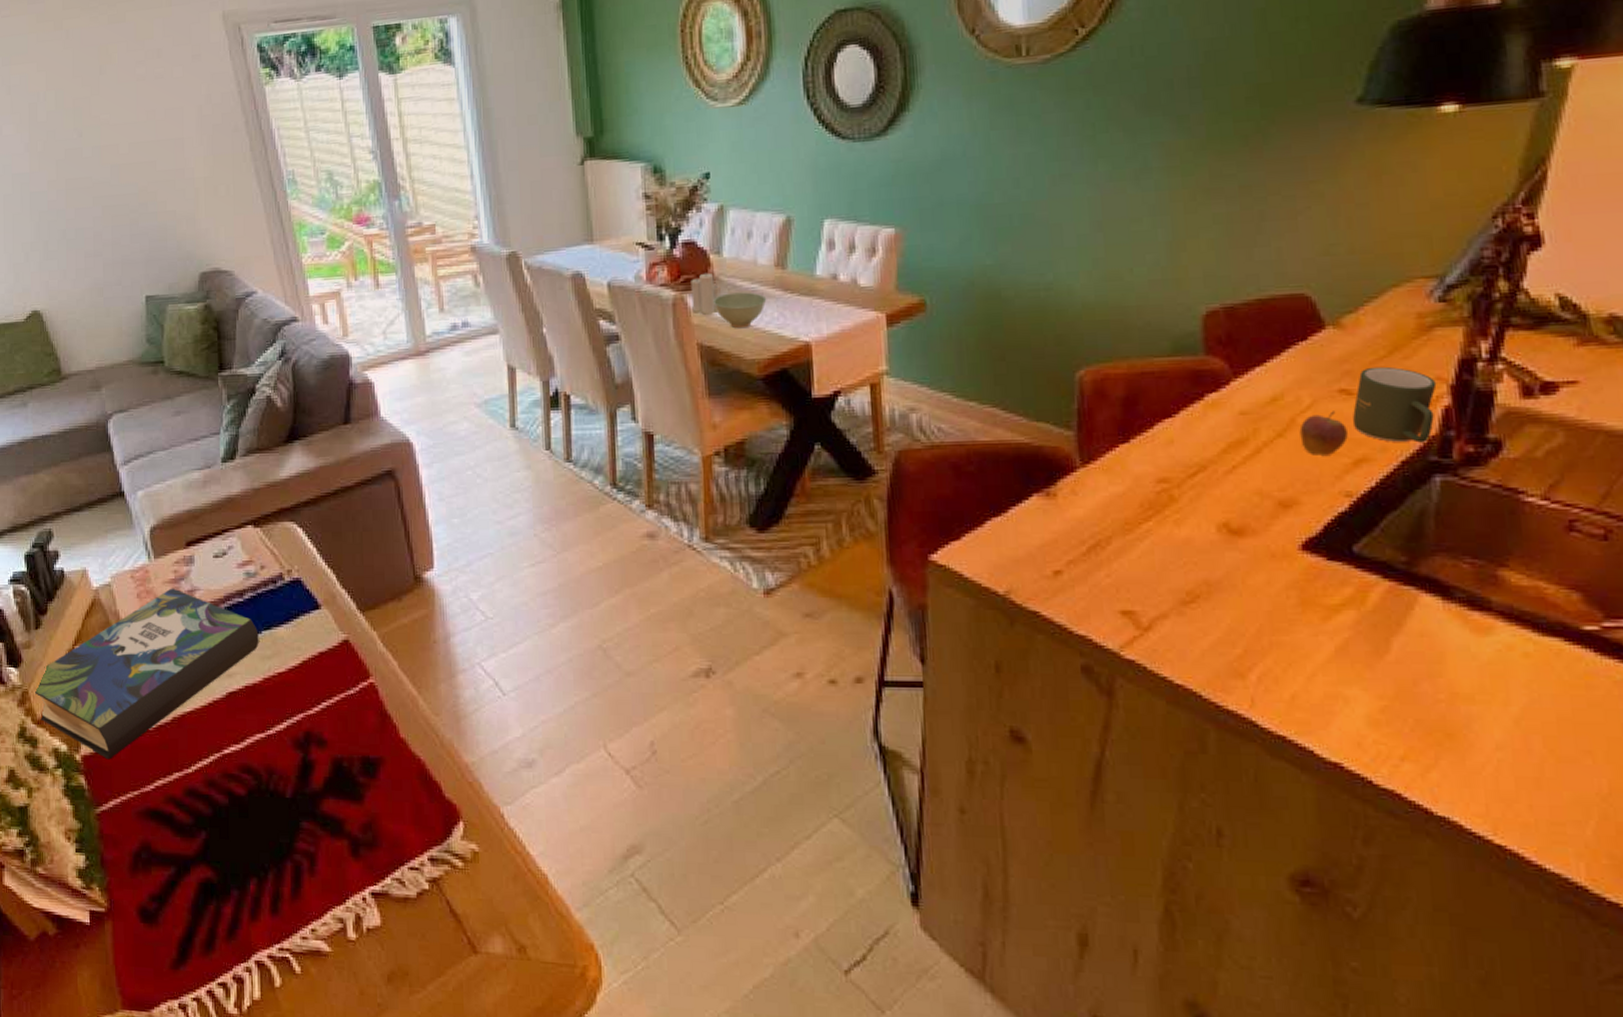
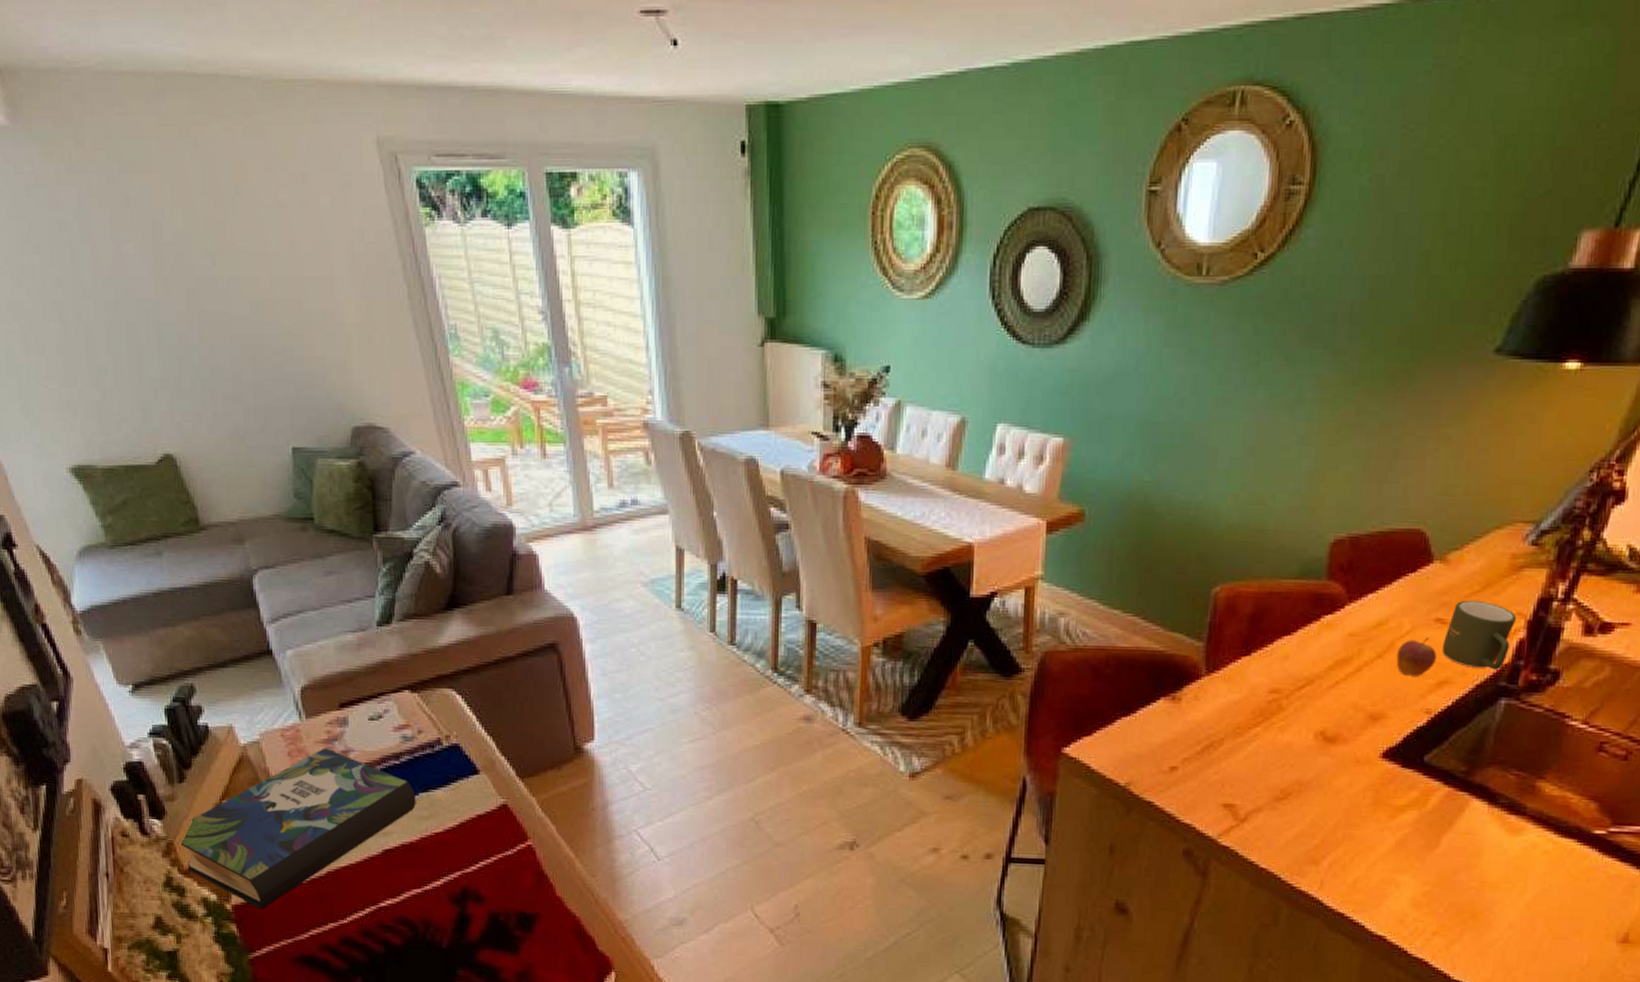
candle: present [691,271,722,315] -> none [862,466,893,510]
bowl: present [712,292,767,329] -> none [883,490,936,526]

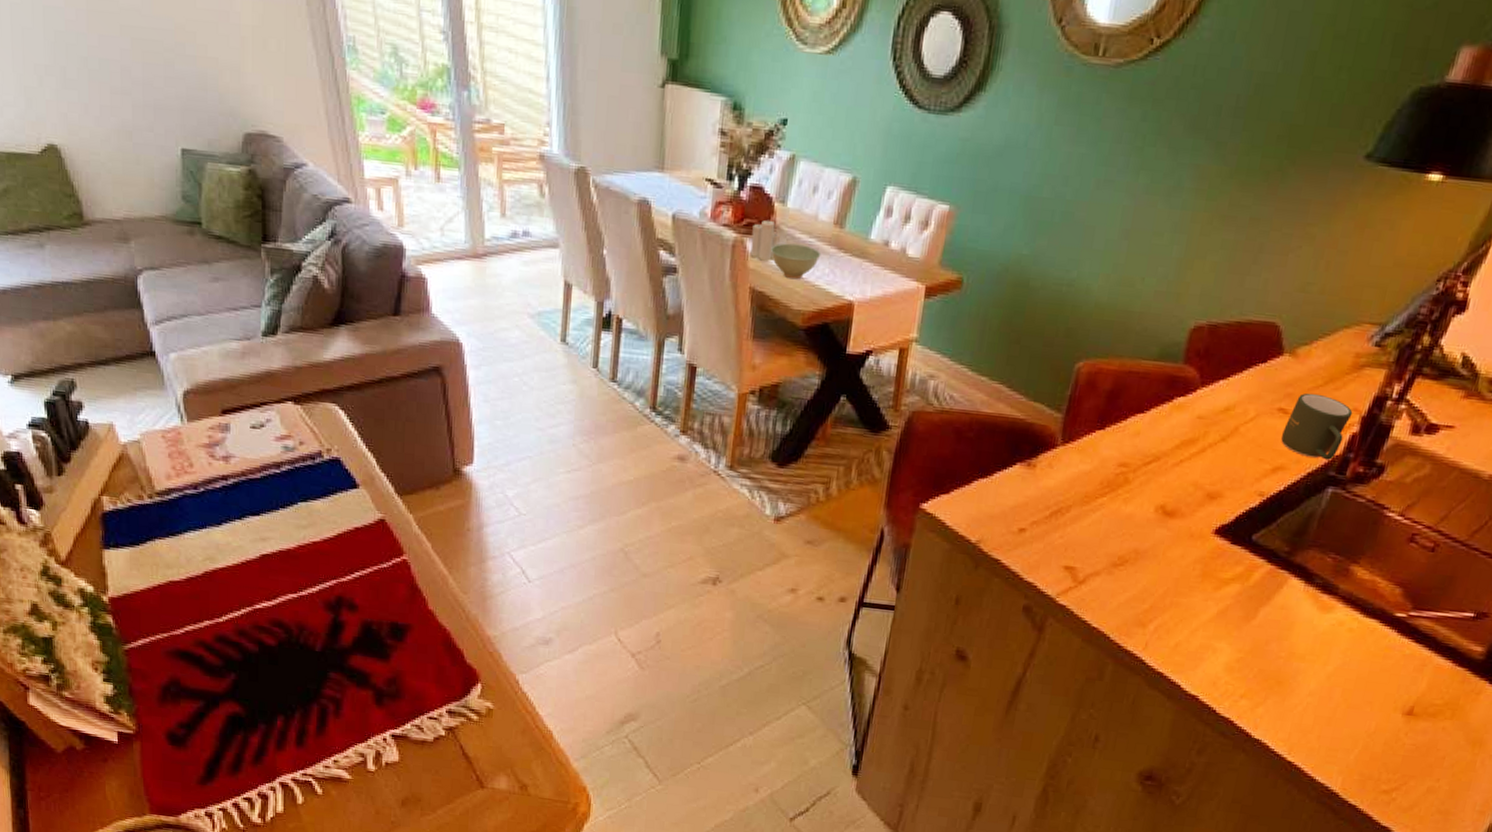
book: present [181,748,416,910] -> none [59,452,295,604]
candle: none [862,466,893,510] -> present [750,218,781,262]
bowl: none [883,490,936,526] -> present [770,243,821,280]
fruit: present [1396,637,1437,676] -> none [1238,425,1276,461]

